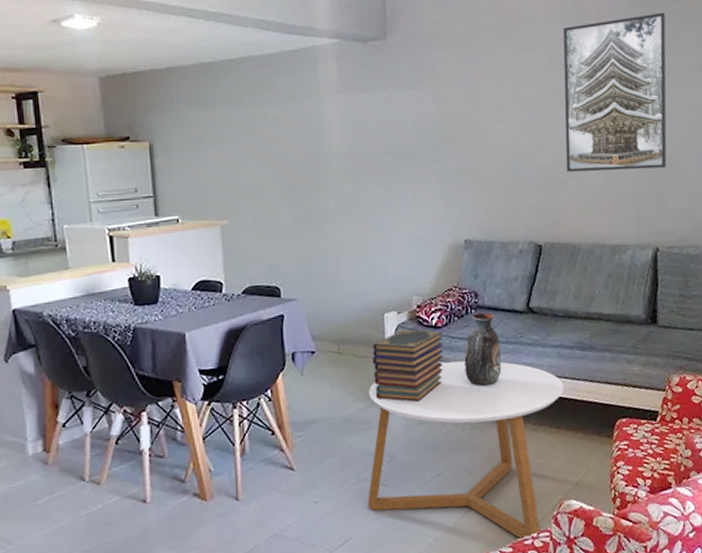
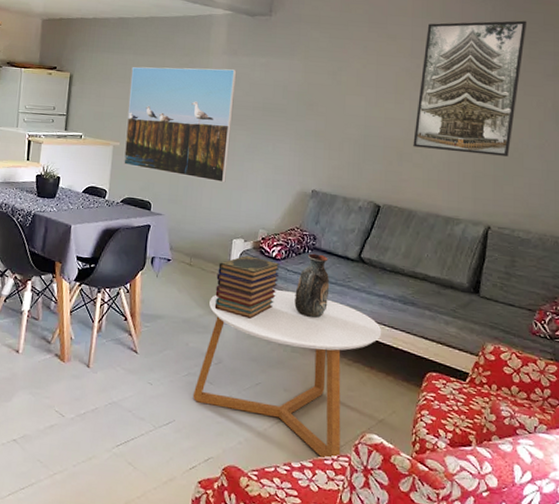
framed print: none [227,110,365,250] -> present [124,66,237,183]

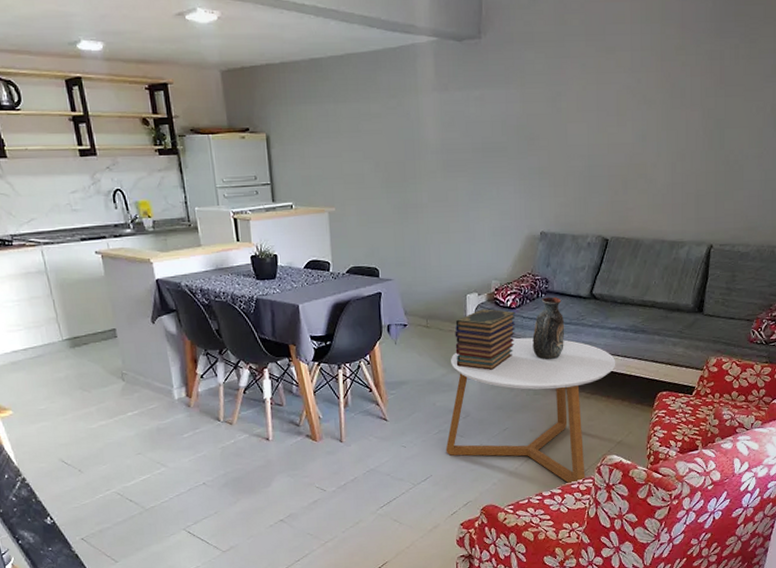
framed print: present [124,66,237,183] -> none [334,108,453,238]
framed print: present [413,20,527,157] -> none [637,15,748,172]

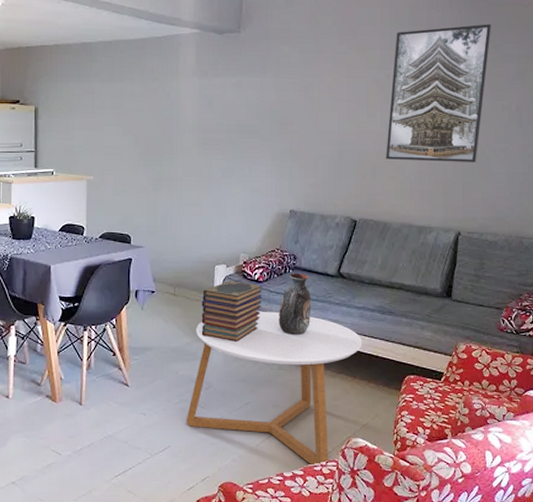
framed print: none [637,15,748,172] -> present [386,24,492,162]

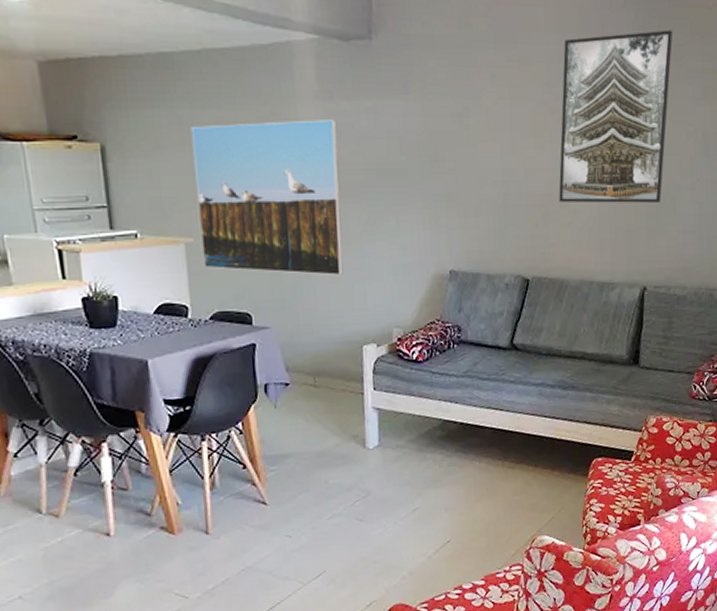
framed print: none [99,91,209,210] -> present [190,120,344,276]
coffee table: present [186,311,363,467] -> none [342,397,544,574]
book stack: present [201,281,263,343] -> none [349,363,424,439]
decorative vase: present [279,273,312,336] -> none [444,347,483,424]

